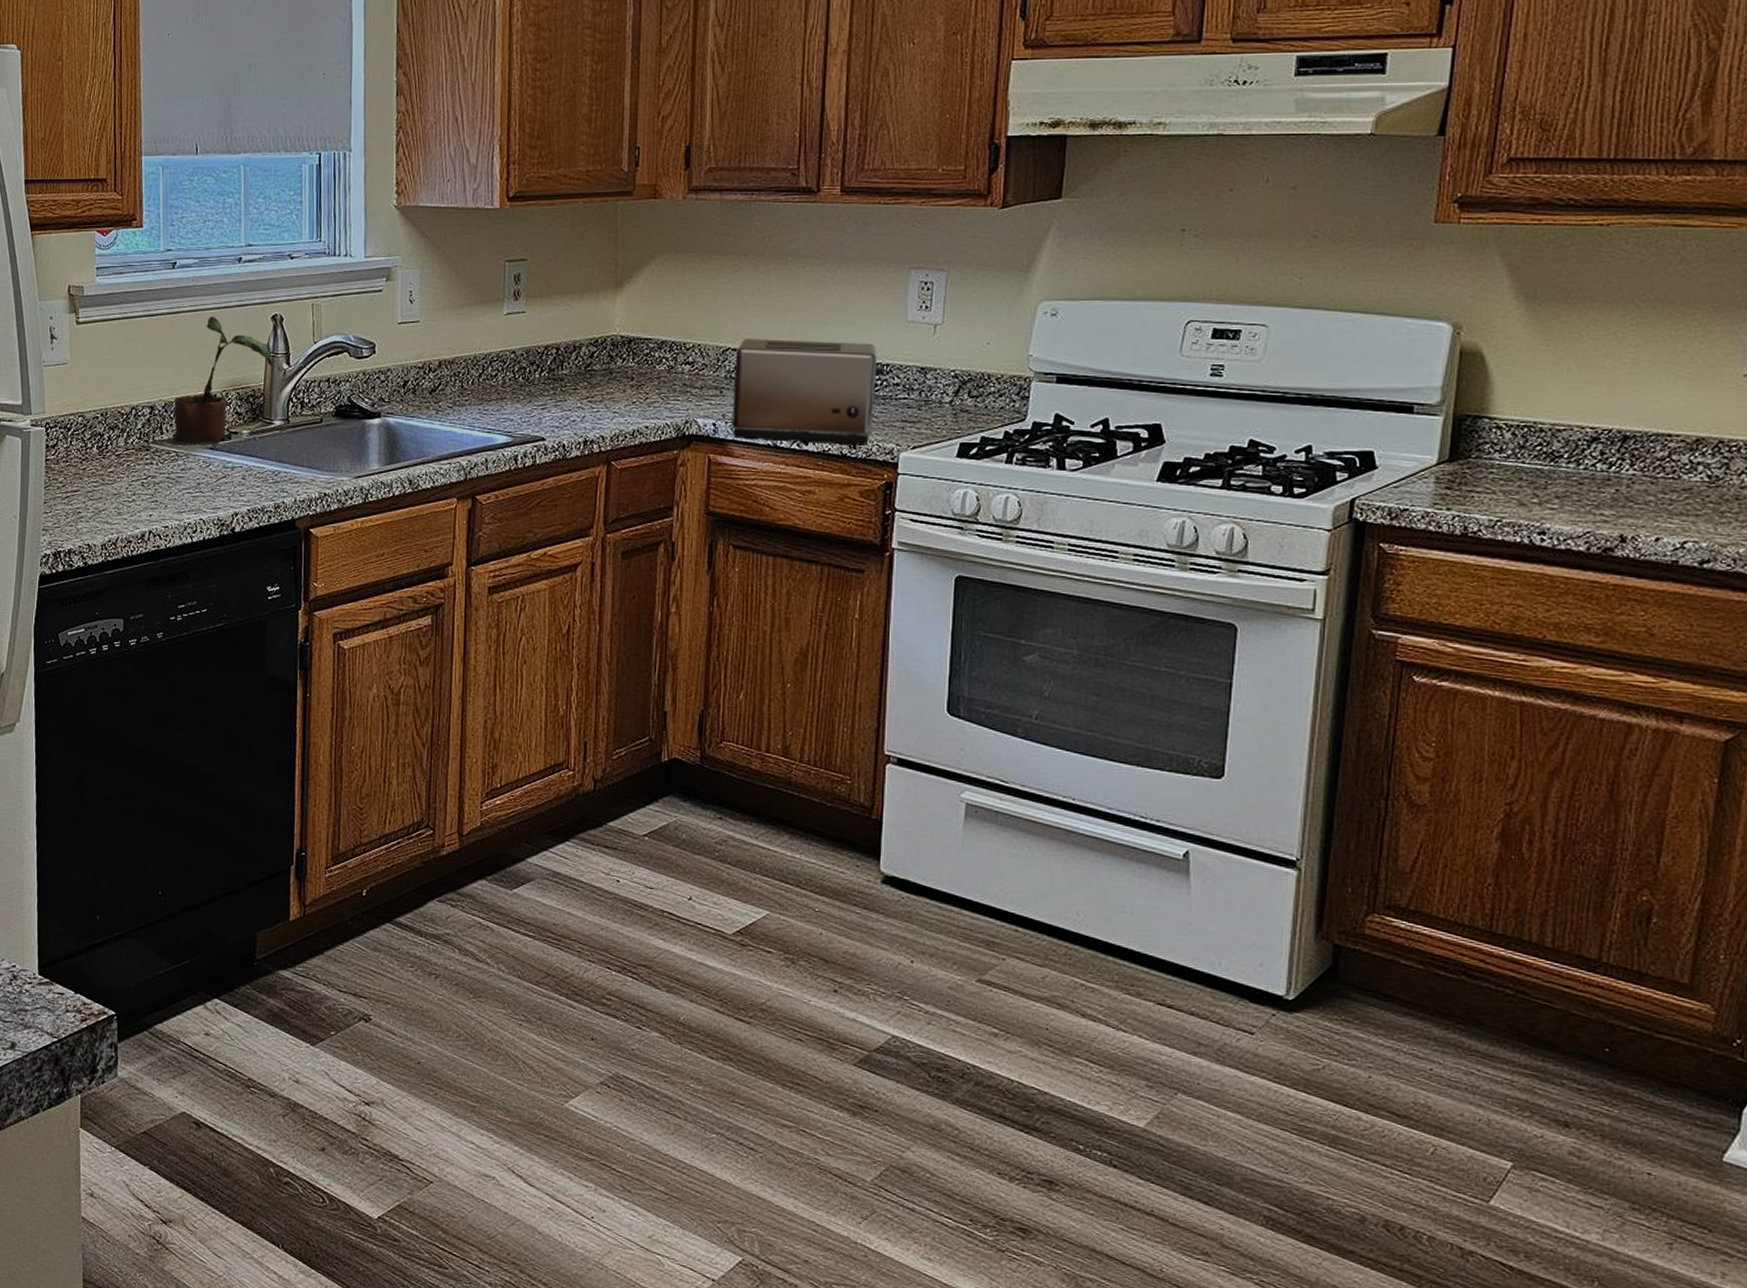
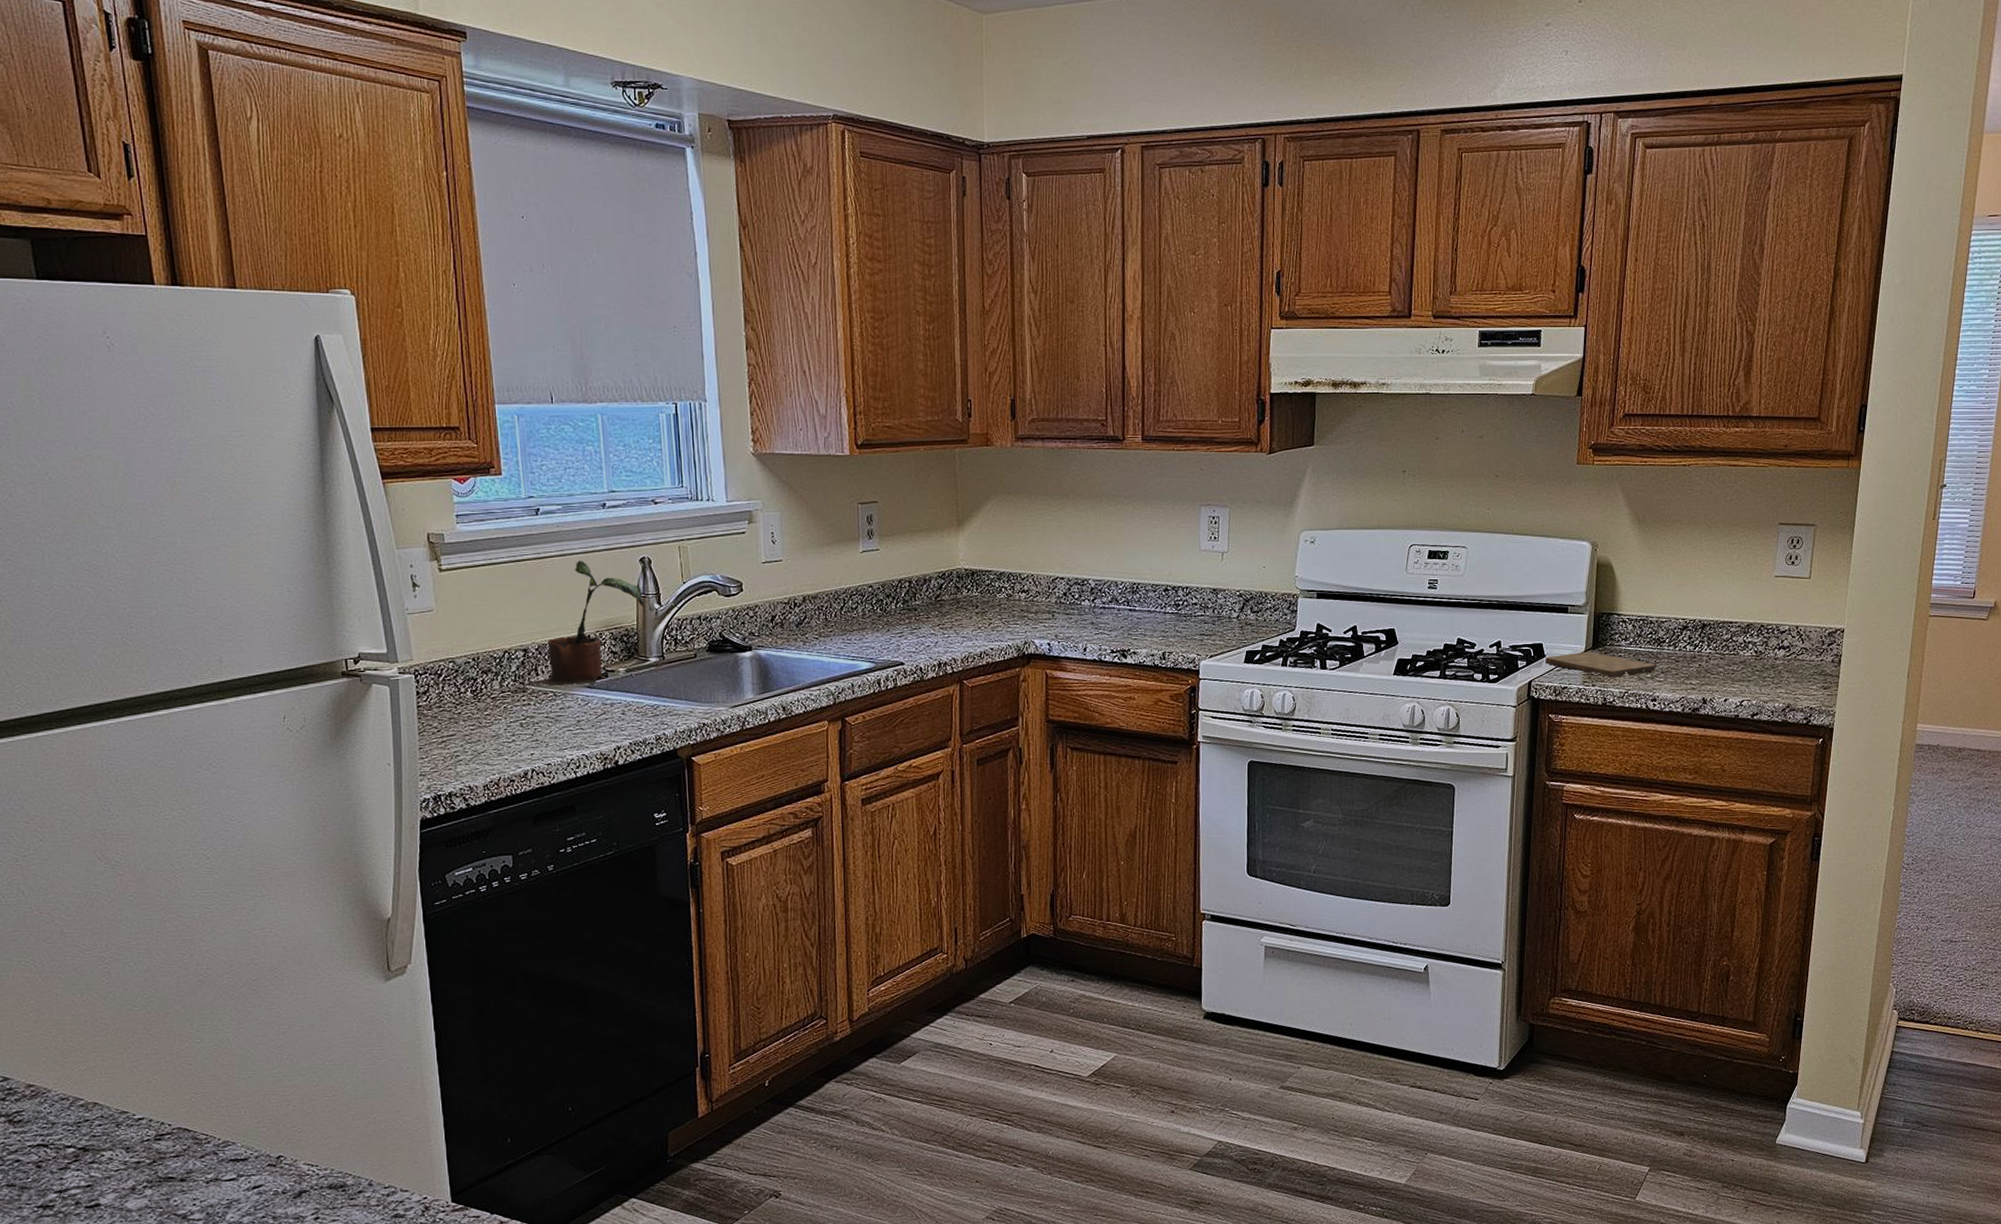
toaster: present [730,339,885,446] -> none [1062,568,1185,657]
cutting board: none [1377,464,1545,501] -> present [1545,651,1655,678]

